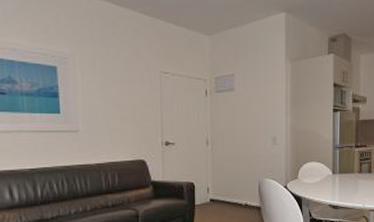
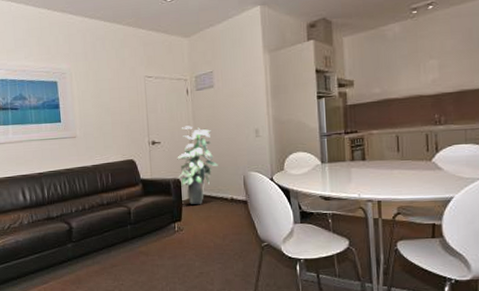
indoor plant: none [192,128,234,210] -> present [177,125,218,205]

